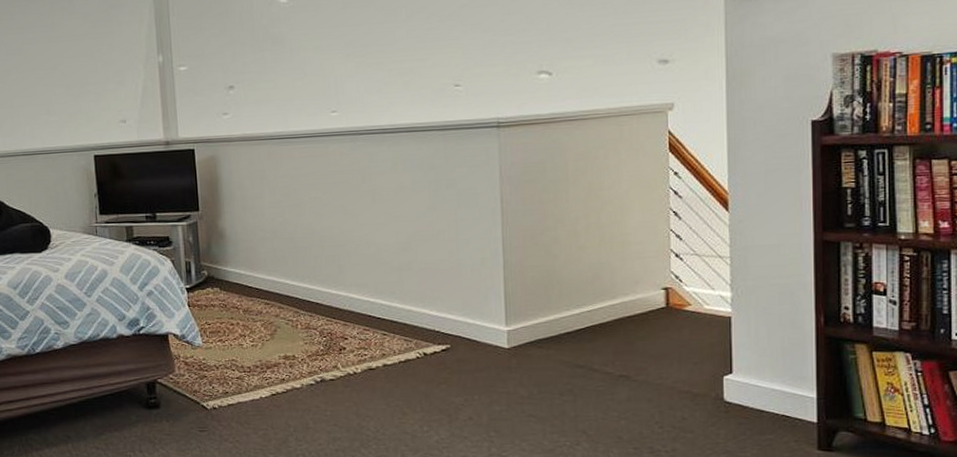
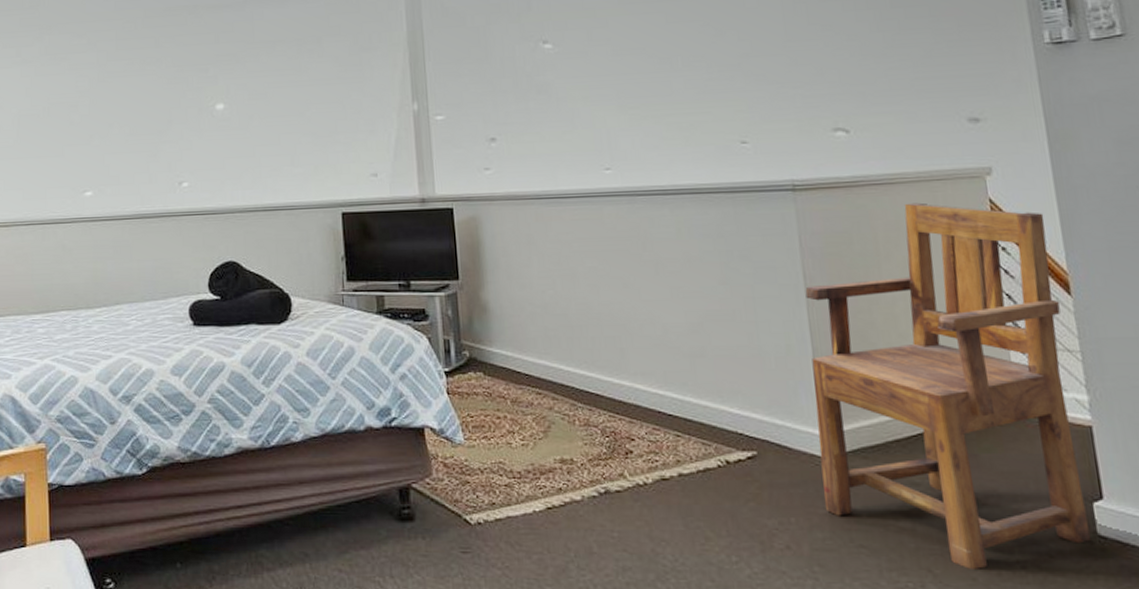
armchair: none [501,135,719,430] -> present [805,202,1092,569]

